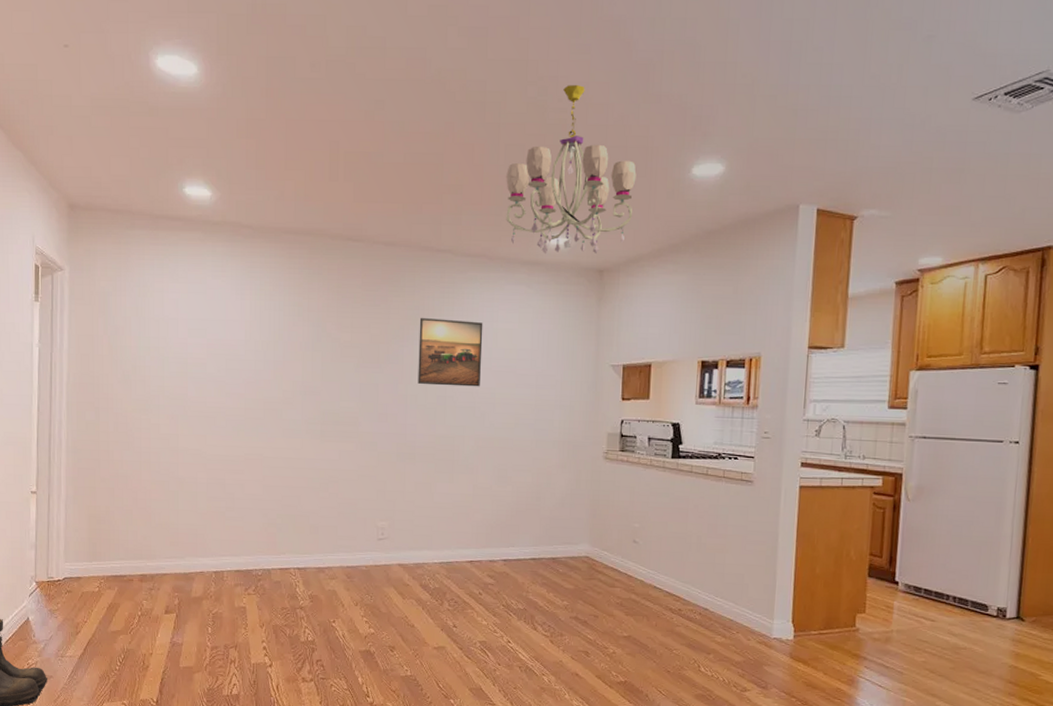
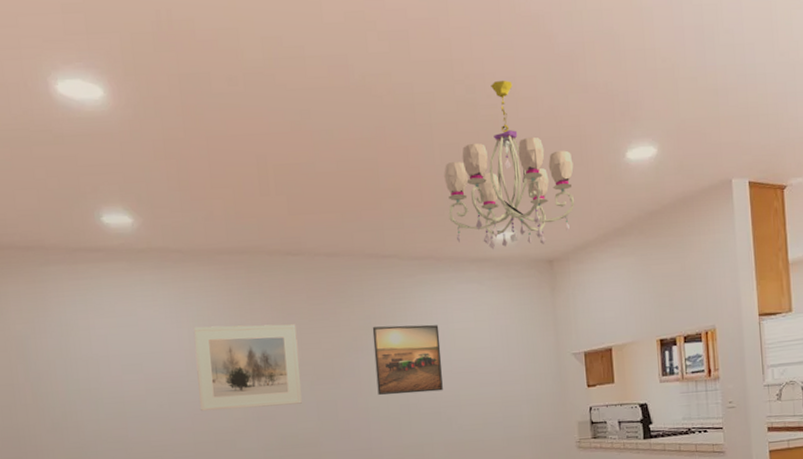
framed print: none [253,299,349,383] -> present [193,324,302,412]

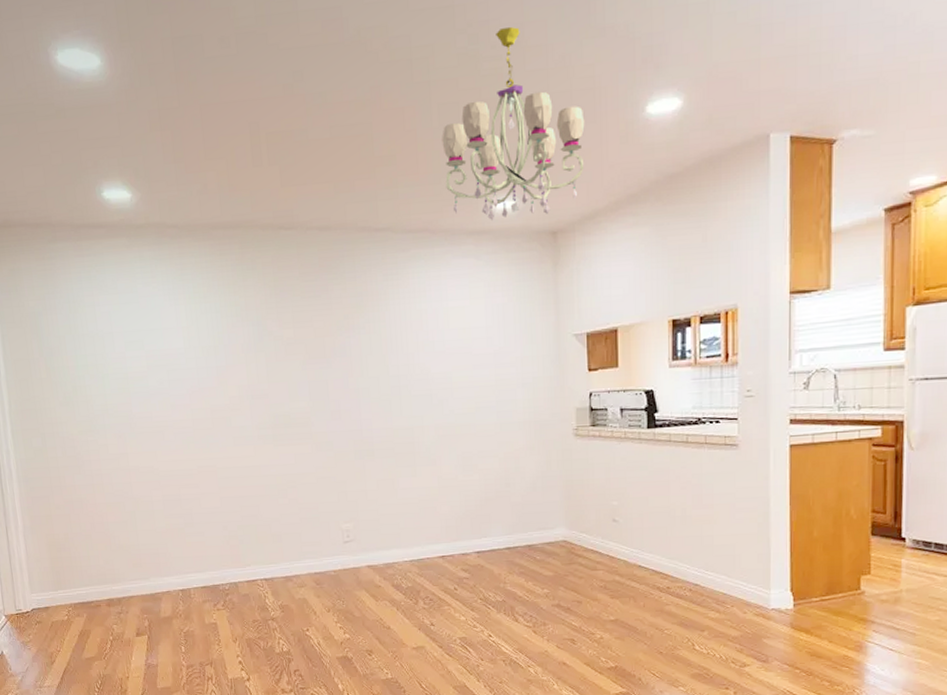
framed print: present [193,324,302,412] -> none [190,301,294,389]
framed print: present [372,324,443,395] -> none [364,302,435,376]

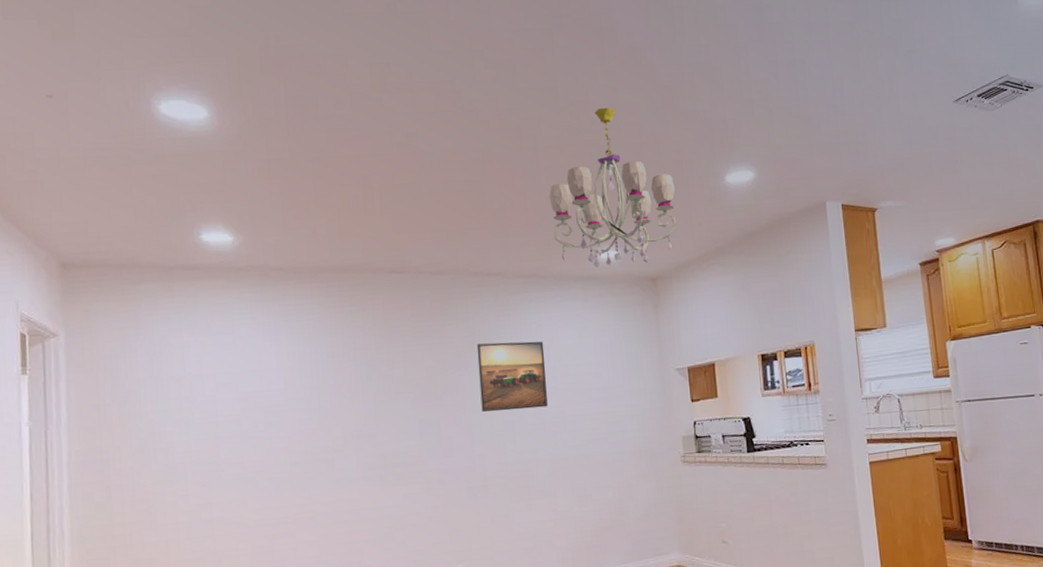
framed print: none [364,302,435,376] -> present [476,341,548,412]

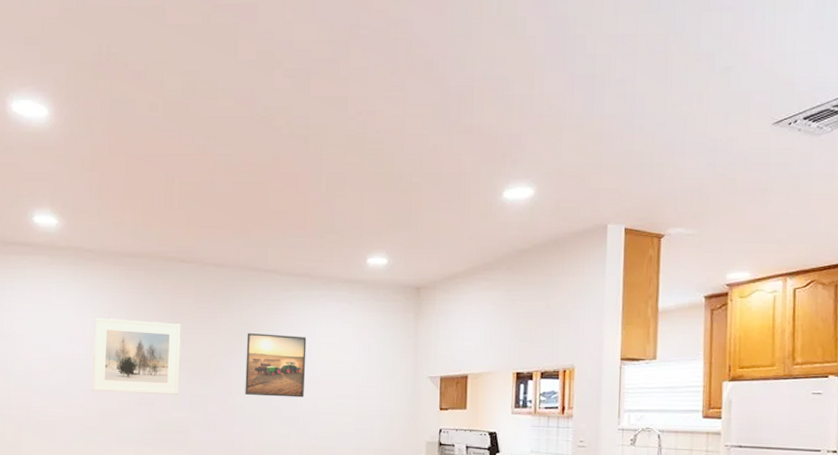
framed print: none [292,341,404,431] -> present [92,317,181,395]
chandelier: present [549,107,677,269] -> none [328,118,451,273]

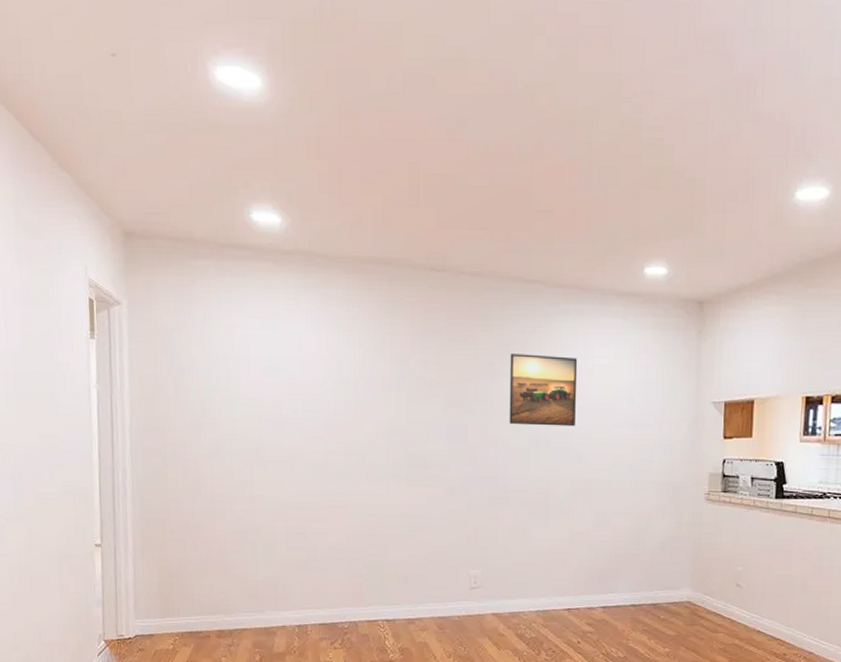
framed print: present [92,317,181,395] -> none [332,335,434,424]

